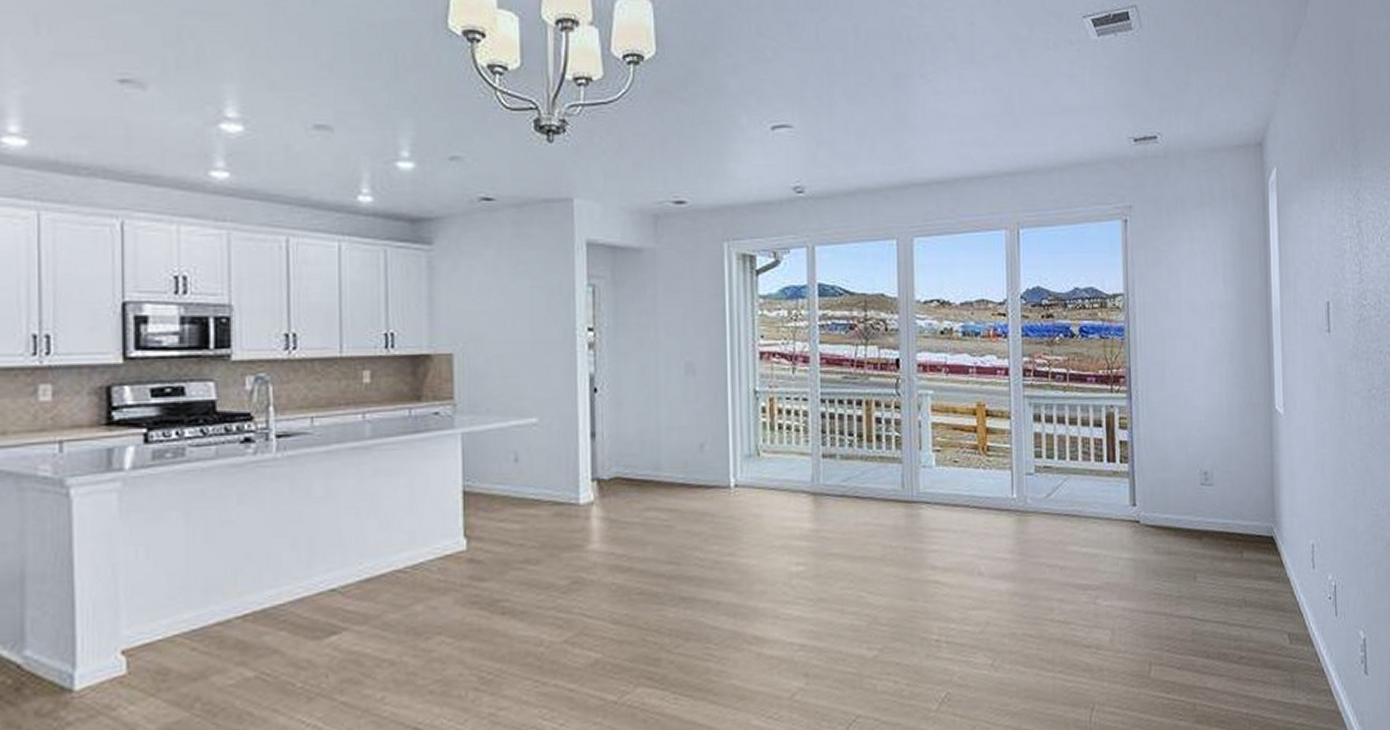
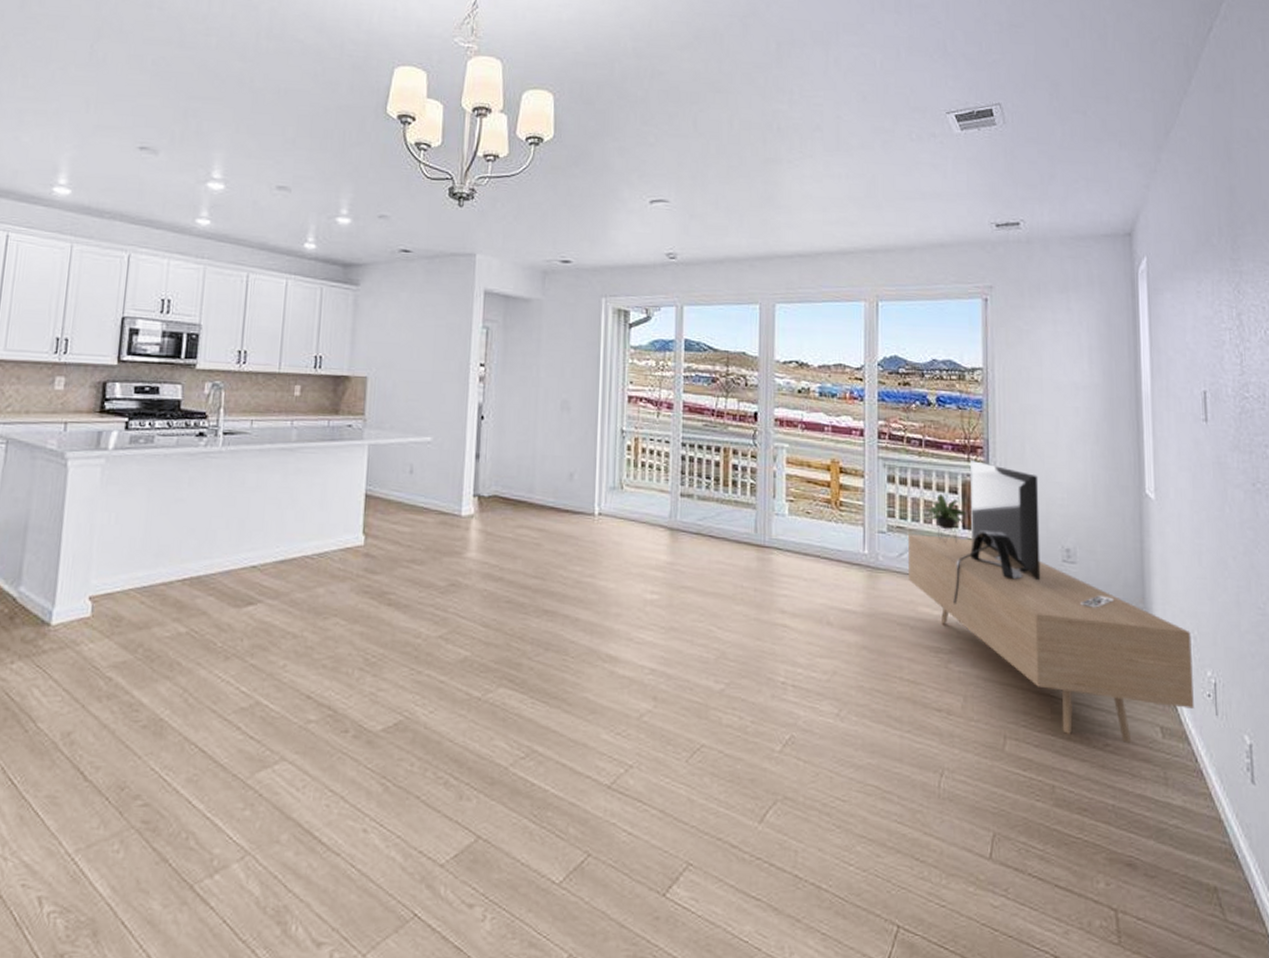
media console: none [1054,391,1317,654] -> present [907,461,1194,744]

